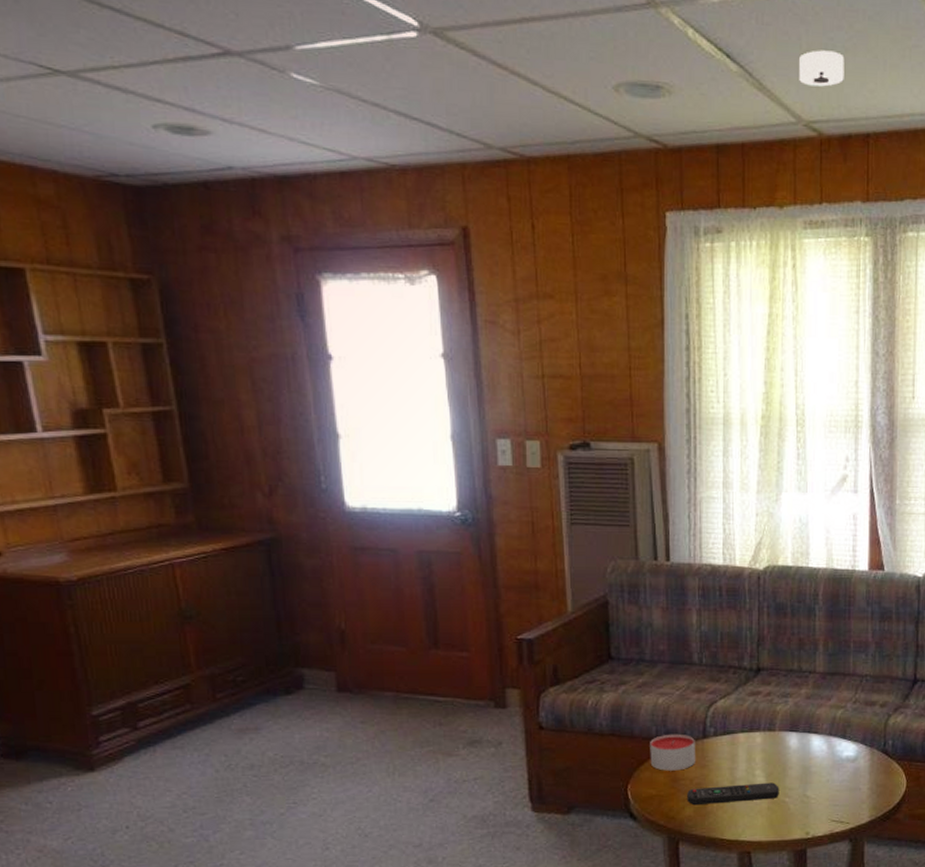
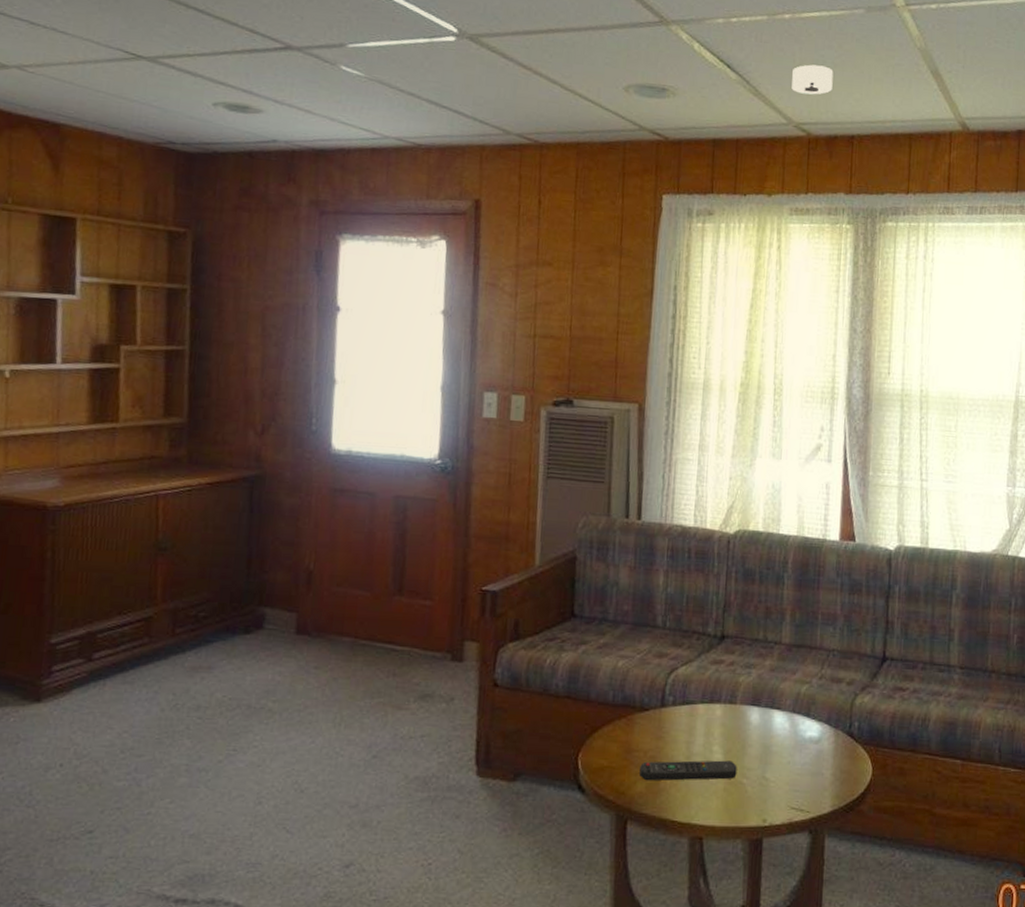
candle: present [650,733,695,771] -> none [604,700,653,741]

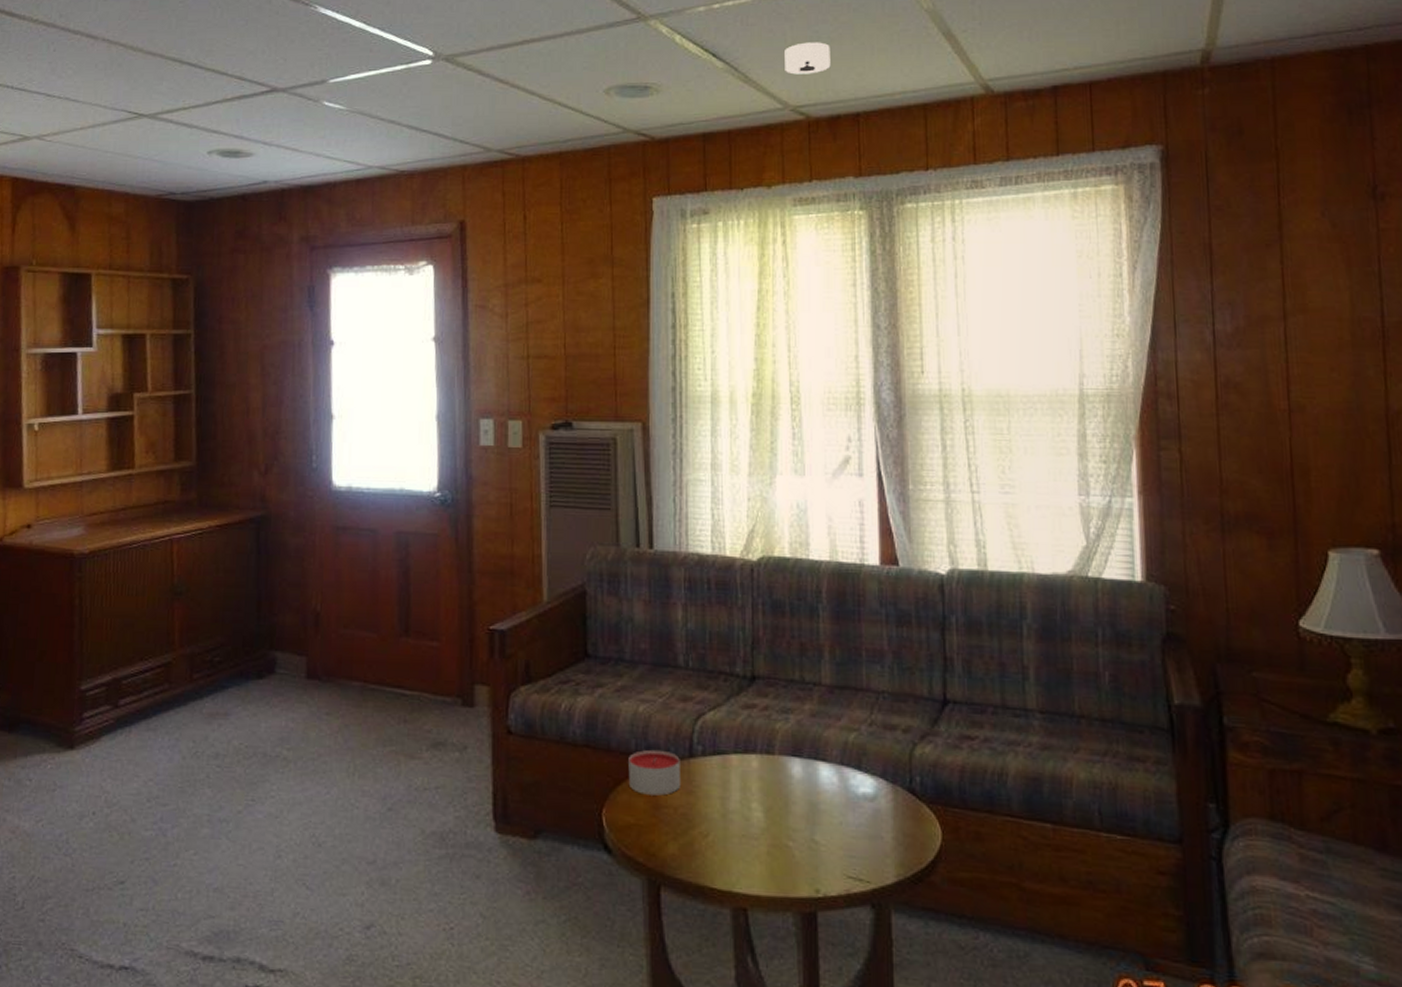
candle: none [604,700,653,741] -> present [628,749,680,796]
remote control: present [639,760,737,781] -> none [671,819,781,842]

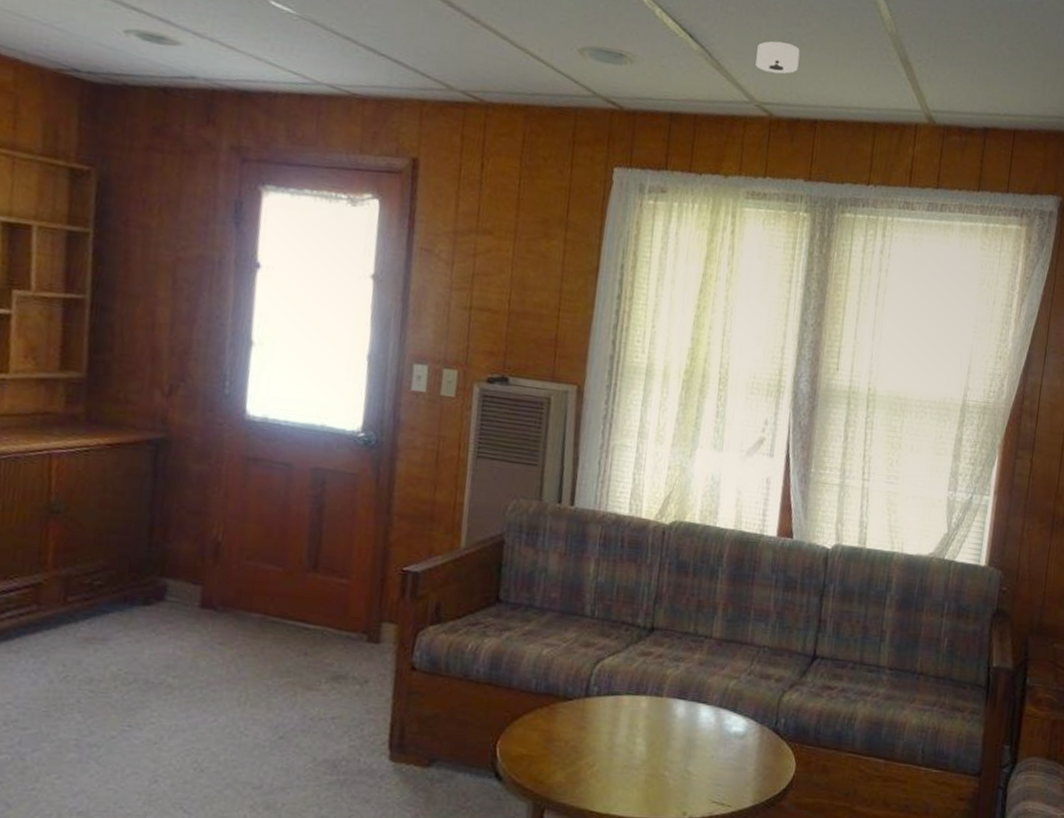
candle: present [628,749,680,796] -> none [525,688,576,730]

